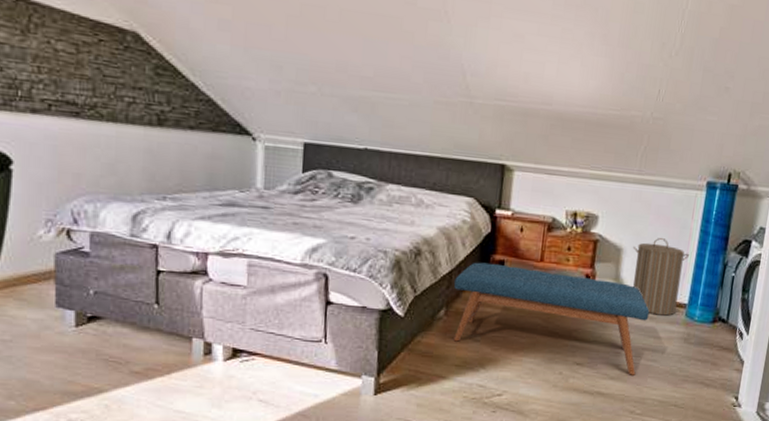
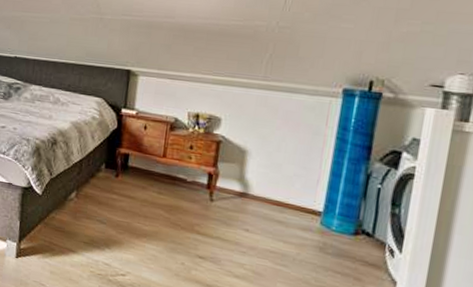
bench: present [453,262,650,376] -> none [82,153,278,278]
laundry hamper: present [632,238,689,316] -> none [257,143,323,222]

